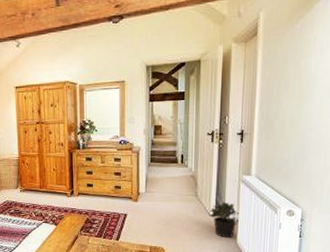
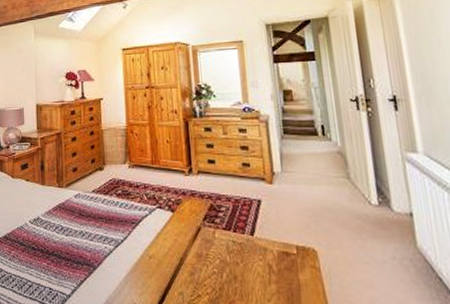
potted plant: present [209,202,239,238] -> none [369,187,413,239]

